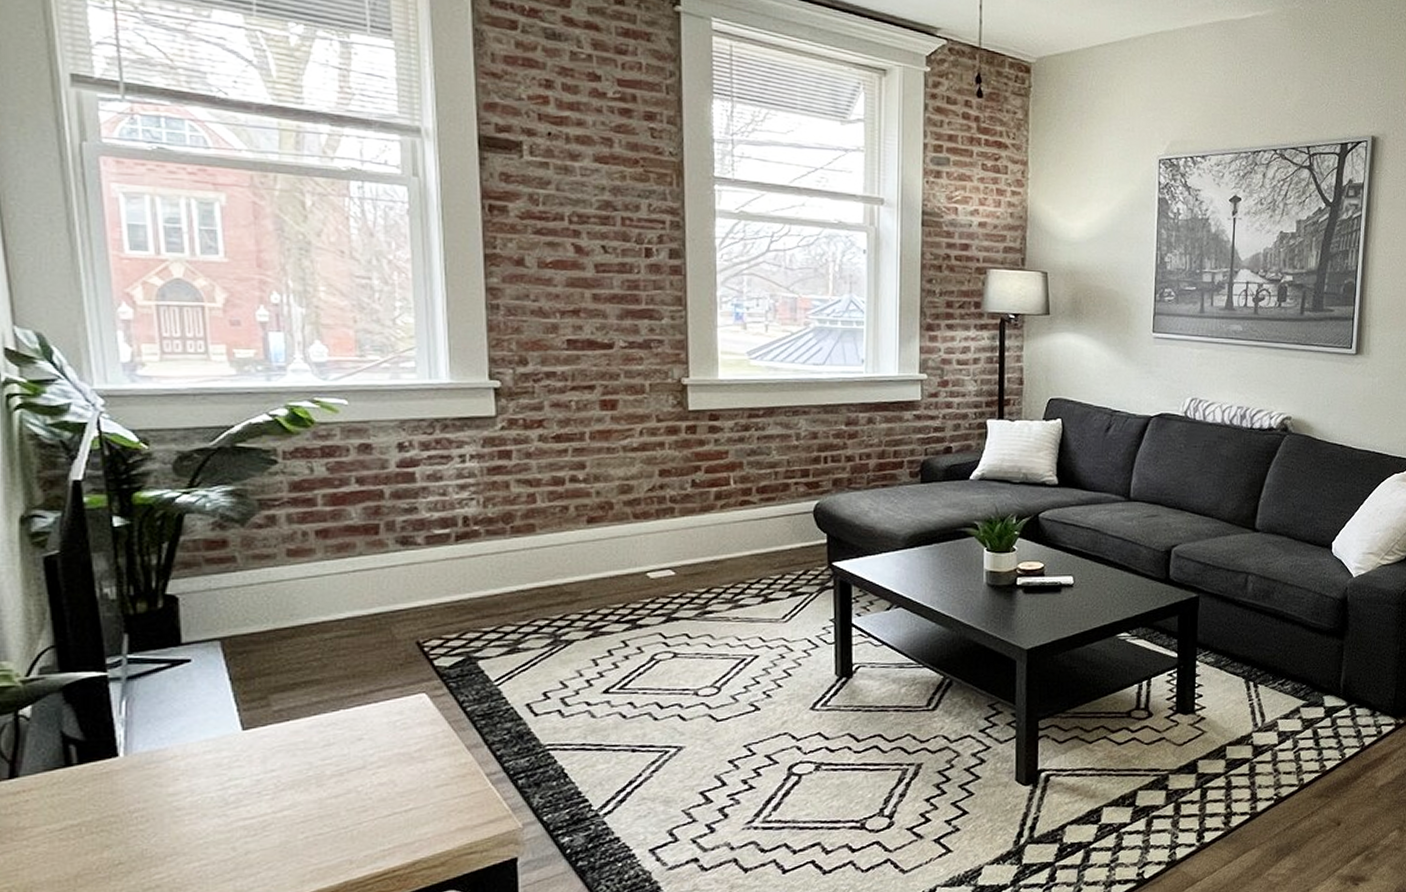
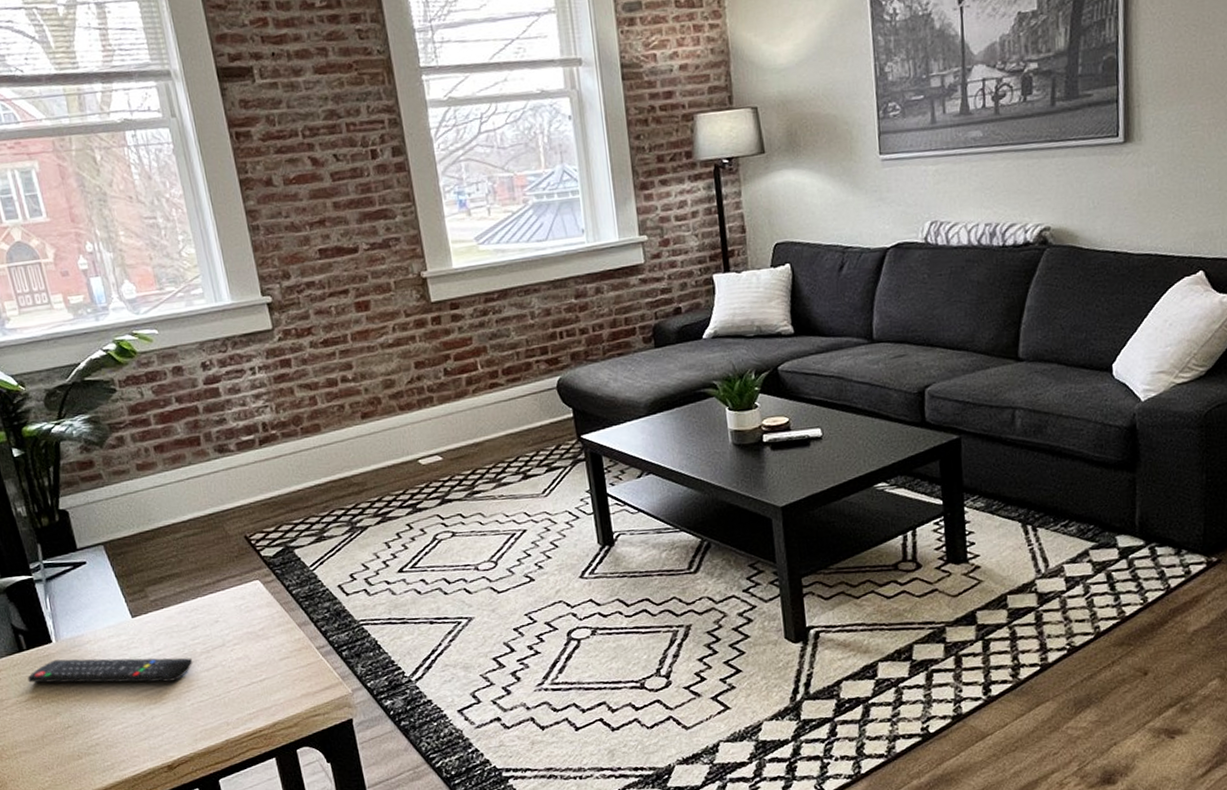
remote control: none [70,777,318,810] -> present [27,657,193,683]

